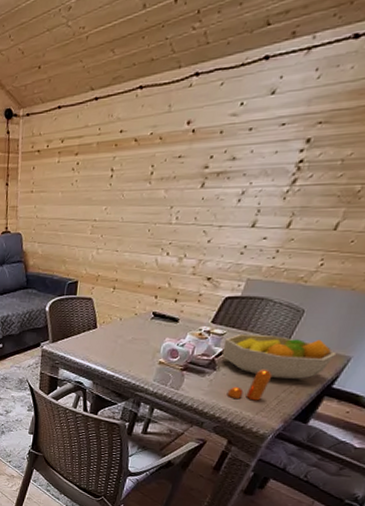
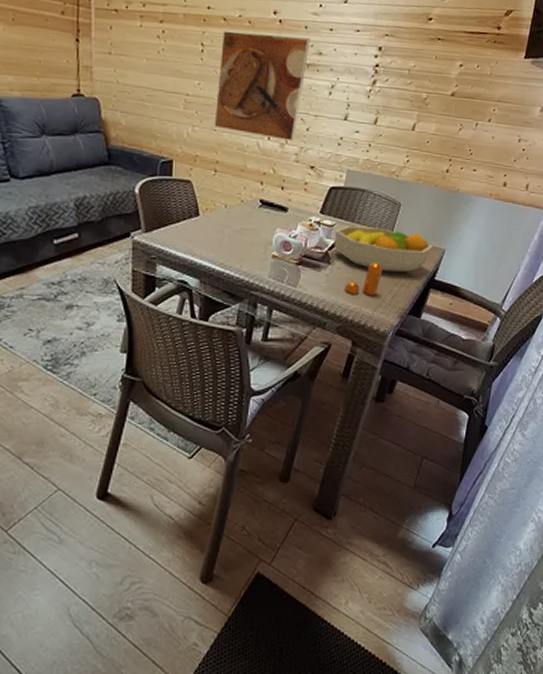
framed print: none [116,144,224,255] -> present [214,30,310,142]

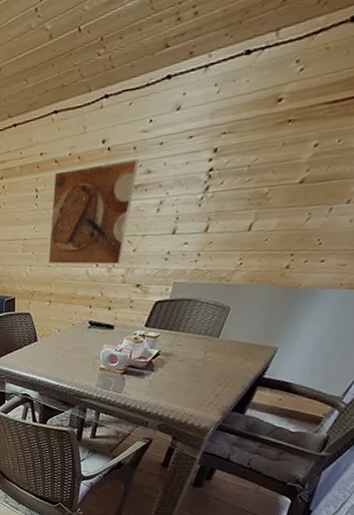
fruit bowl: present [334,226,433,273] -> none [158,333,264,374]
pepper shaker: present [344,262,383,296] -> none [167,366,207,397]

